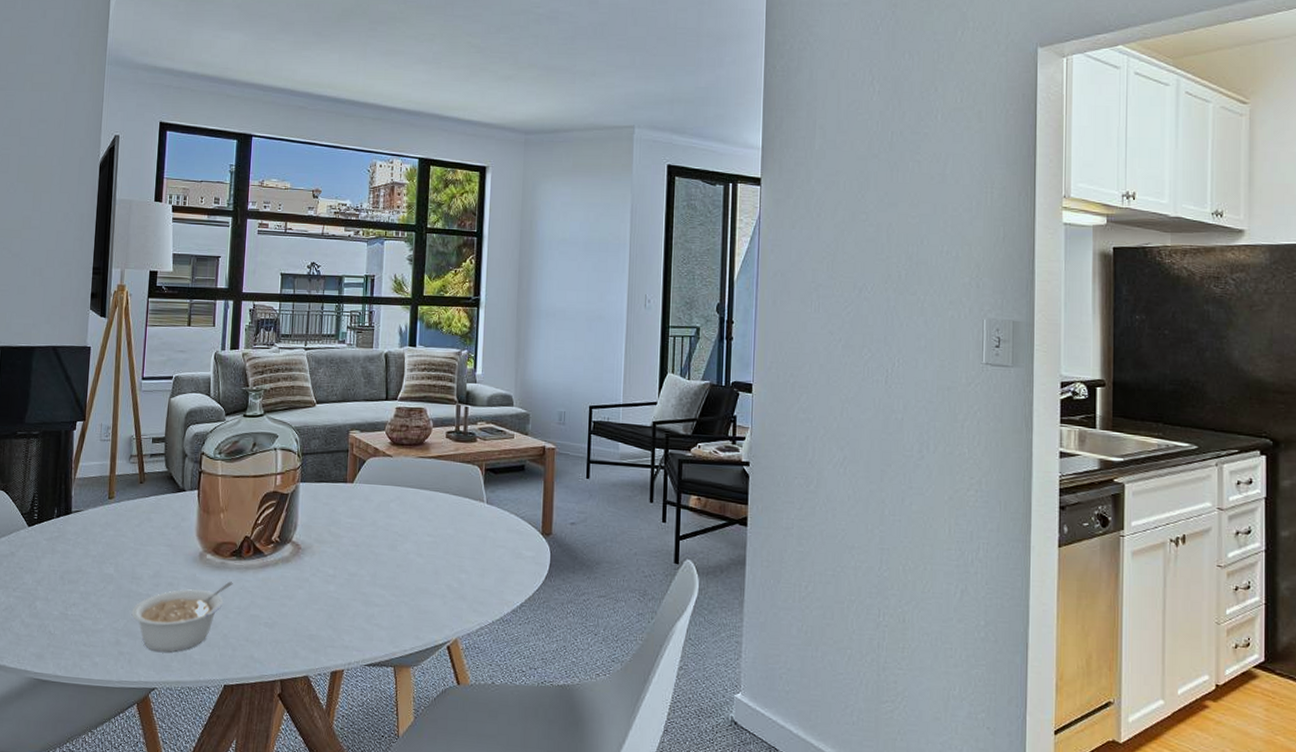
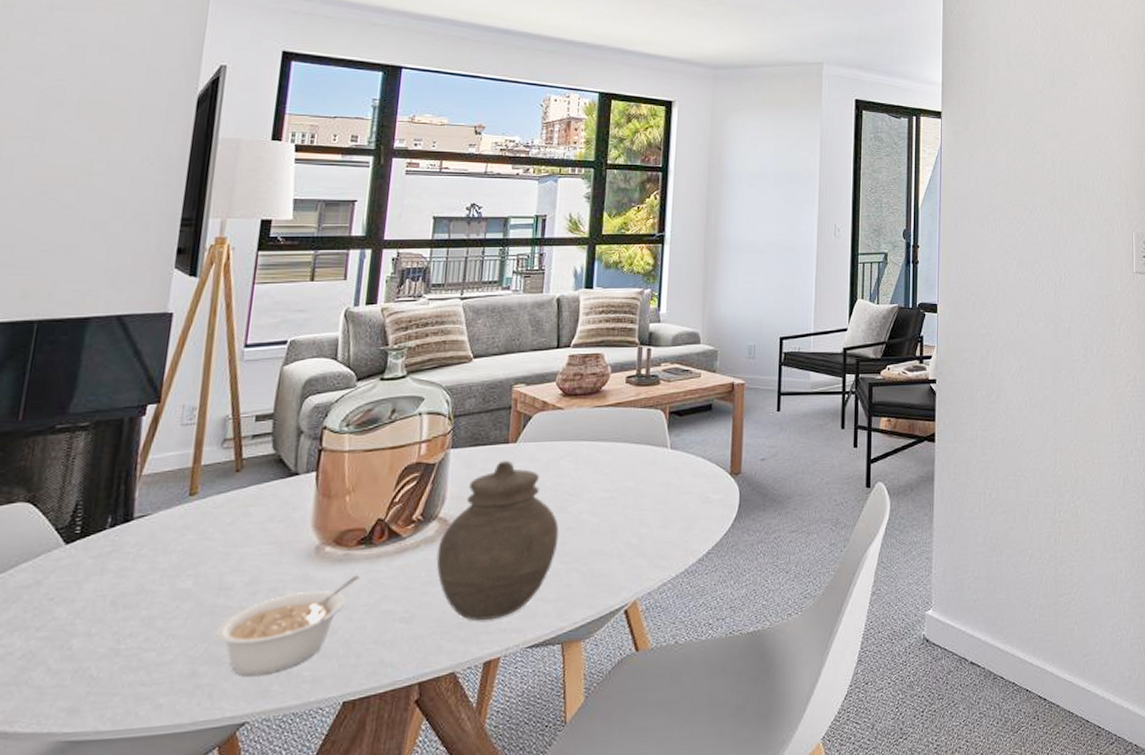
jar: none [291,498,390,636] -> present [436,460,559,621]

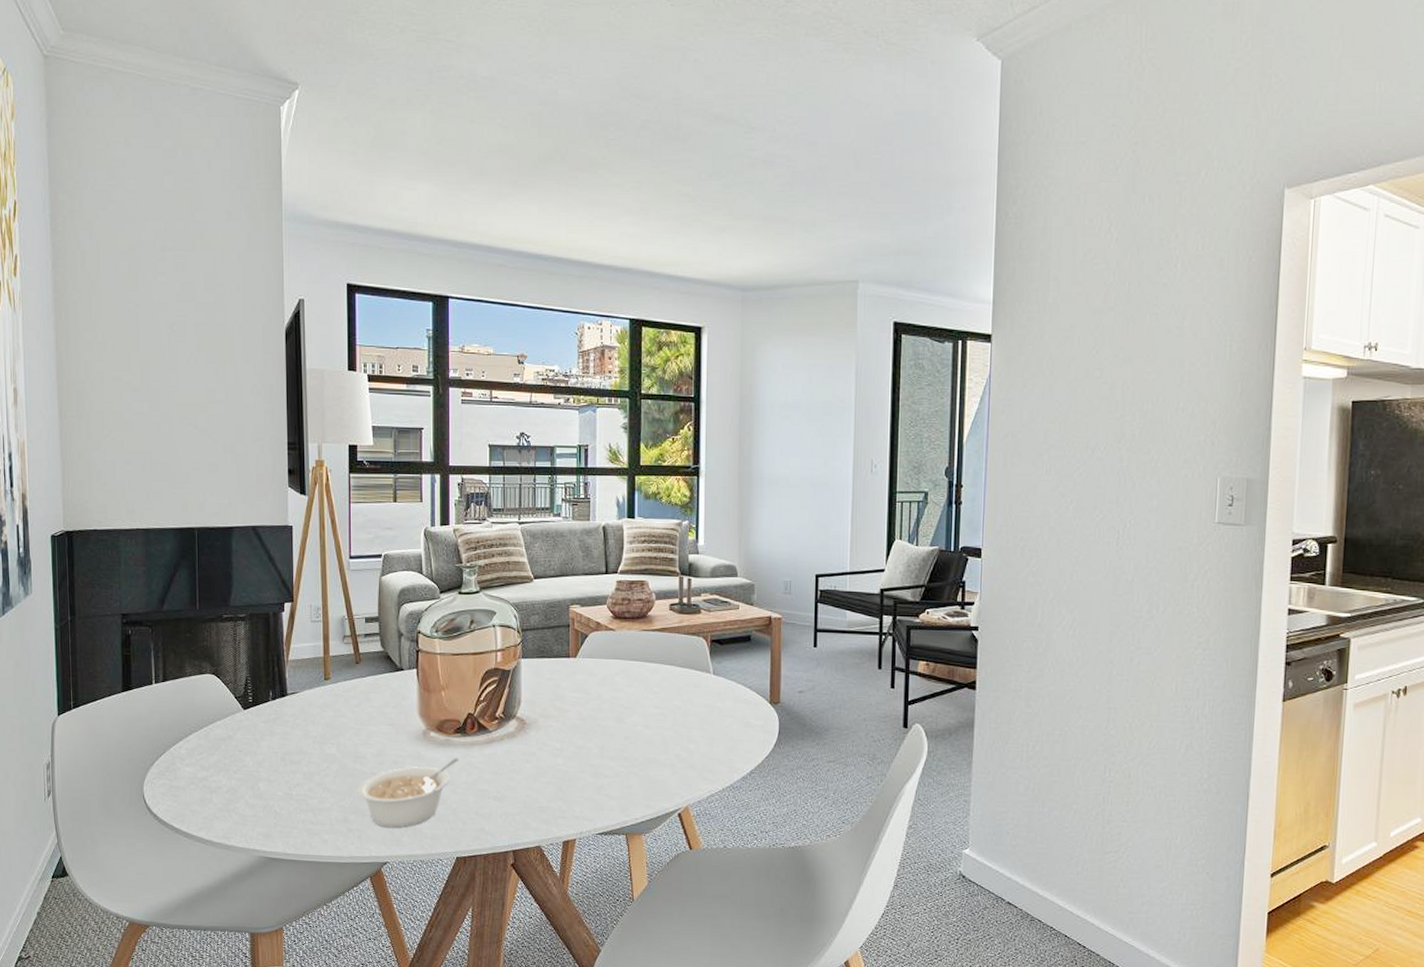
jar: present [436,460,559,621] -> none [518,672,618,807]

